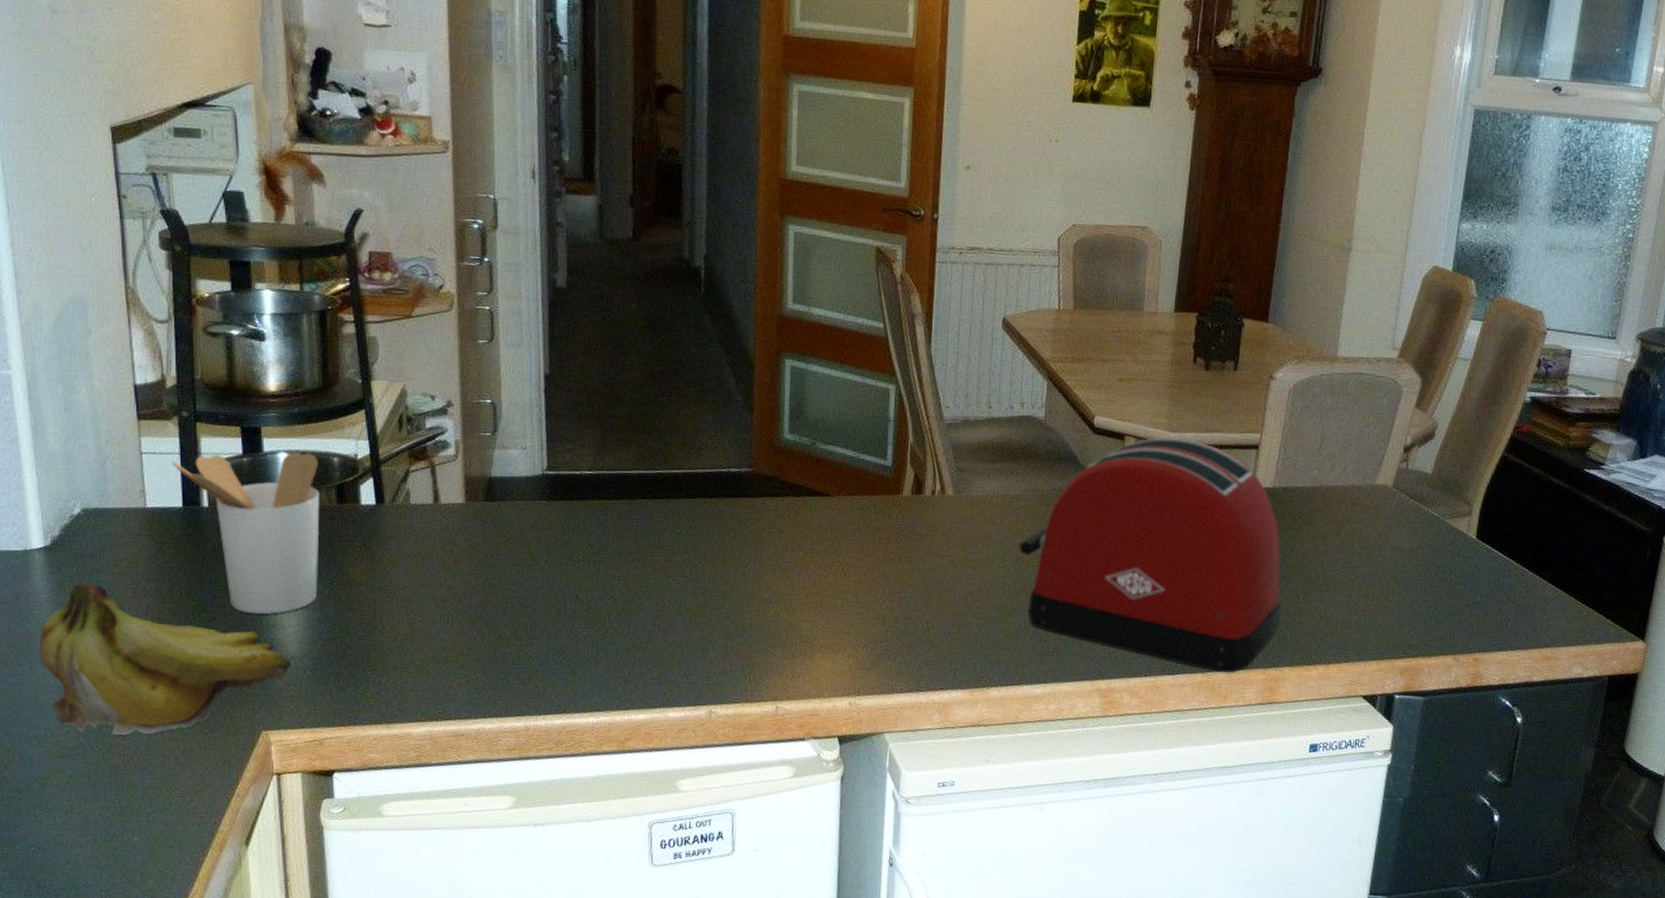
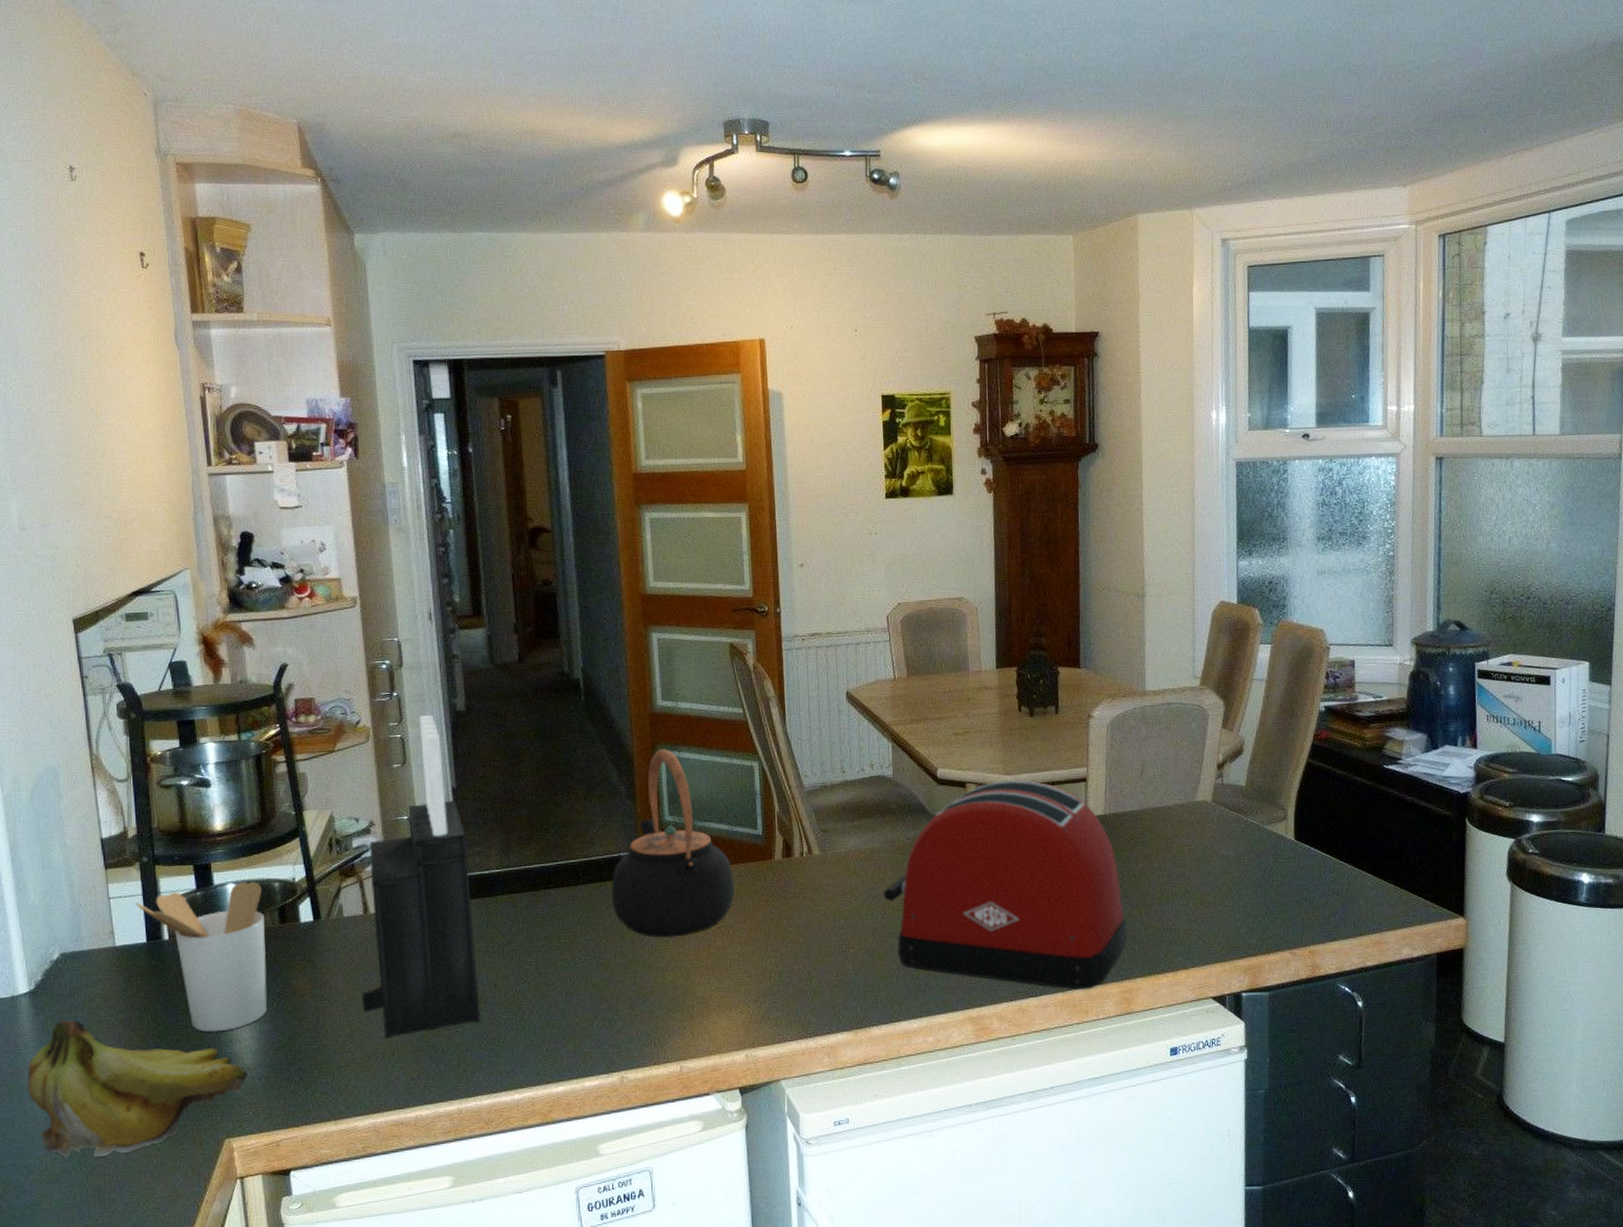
knife block: none [426,287,558,642] -> present [362,714,480,1038]
teapot: none [715,358,855,567] -> present [611,749,735,938]

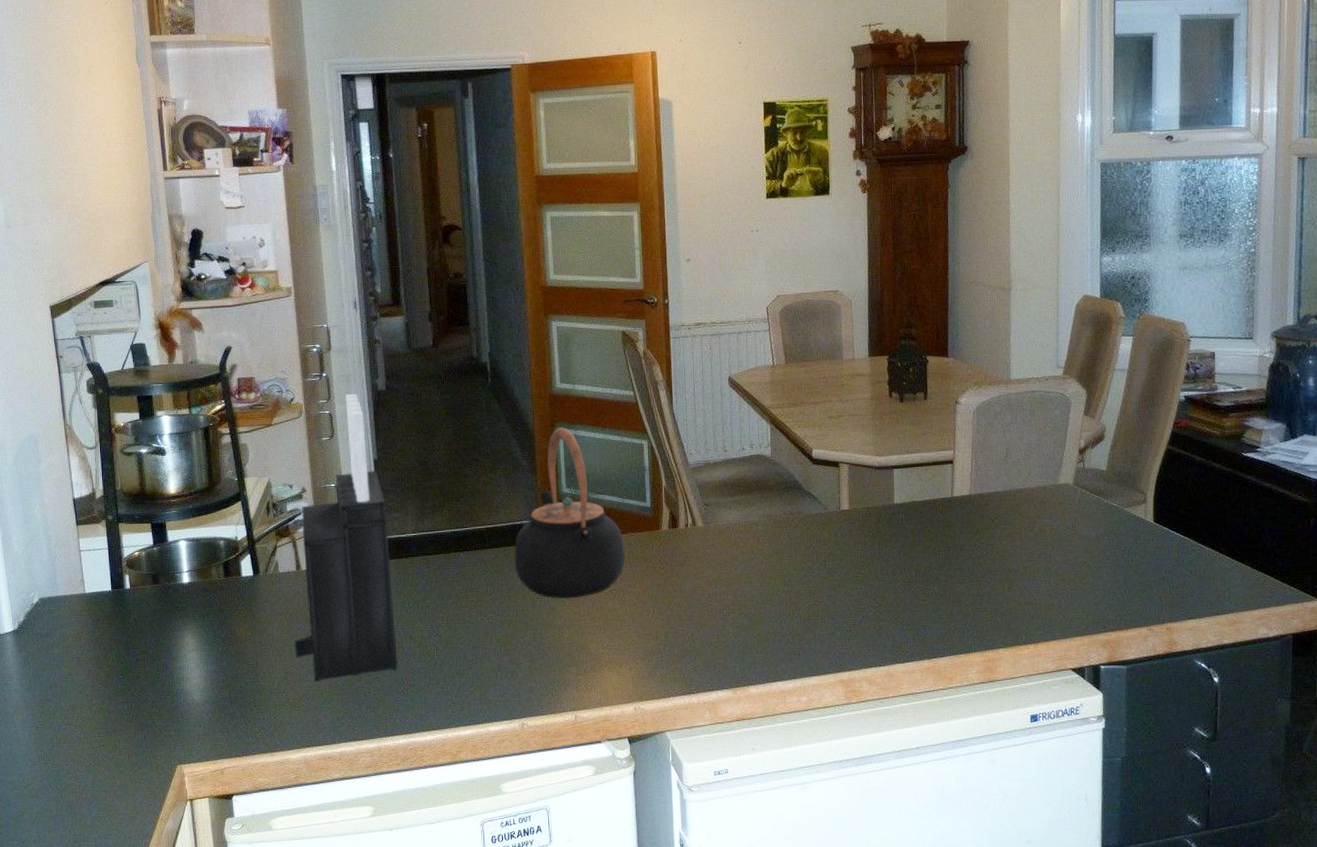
fruit: present [27,1020,249,1158] -> none [12,656,197,776]
utensil holder: present [136,882,267,1032] -> none [102,539,214,671]
toaster: present [883,780,1128,989] -> none [761,461,992,657]

